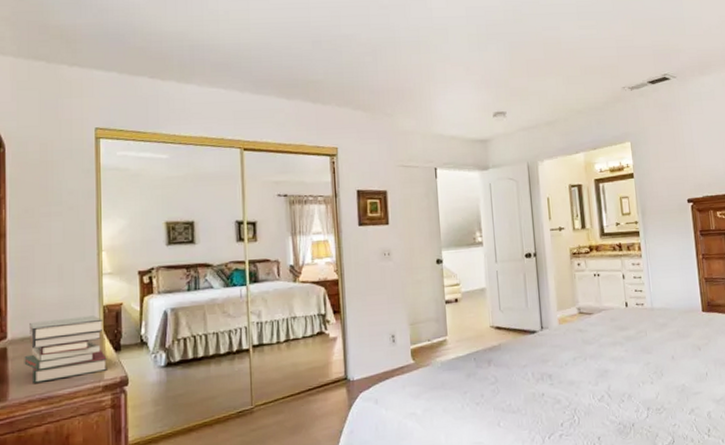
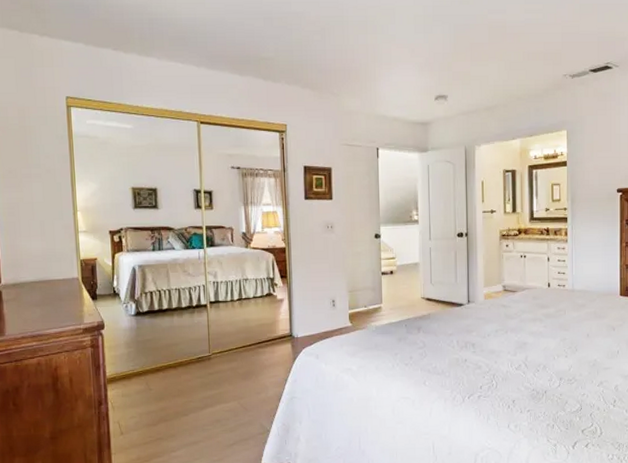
books: present [24,315,107,384] -> none [16,268,86,323]

